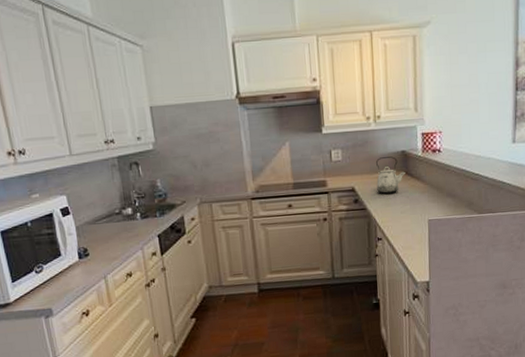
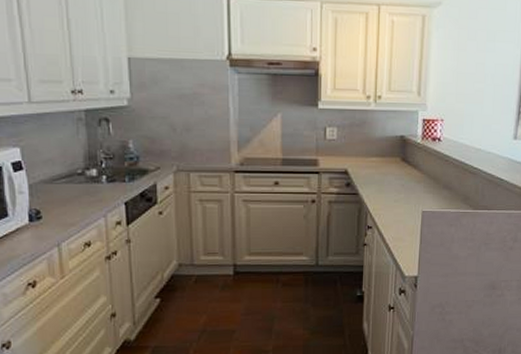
kettle: present [376,156,407,194] -> none [371,140,404,181]

